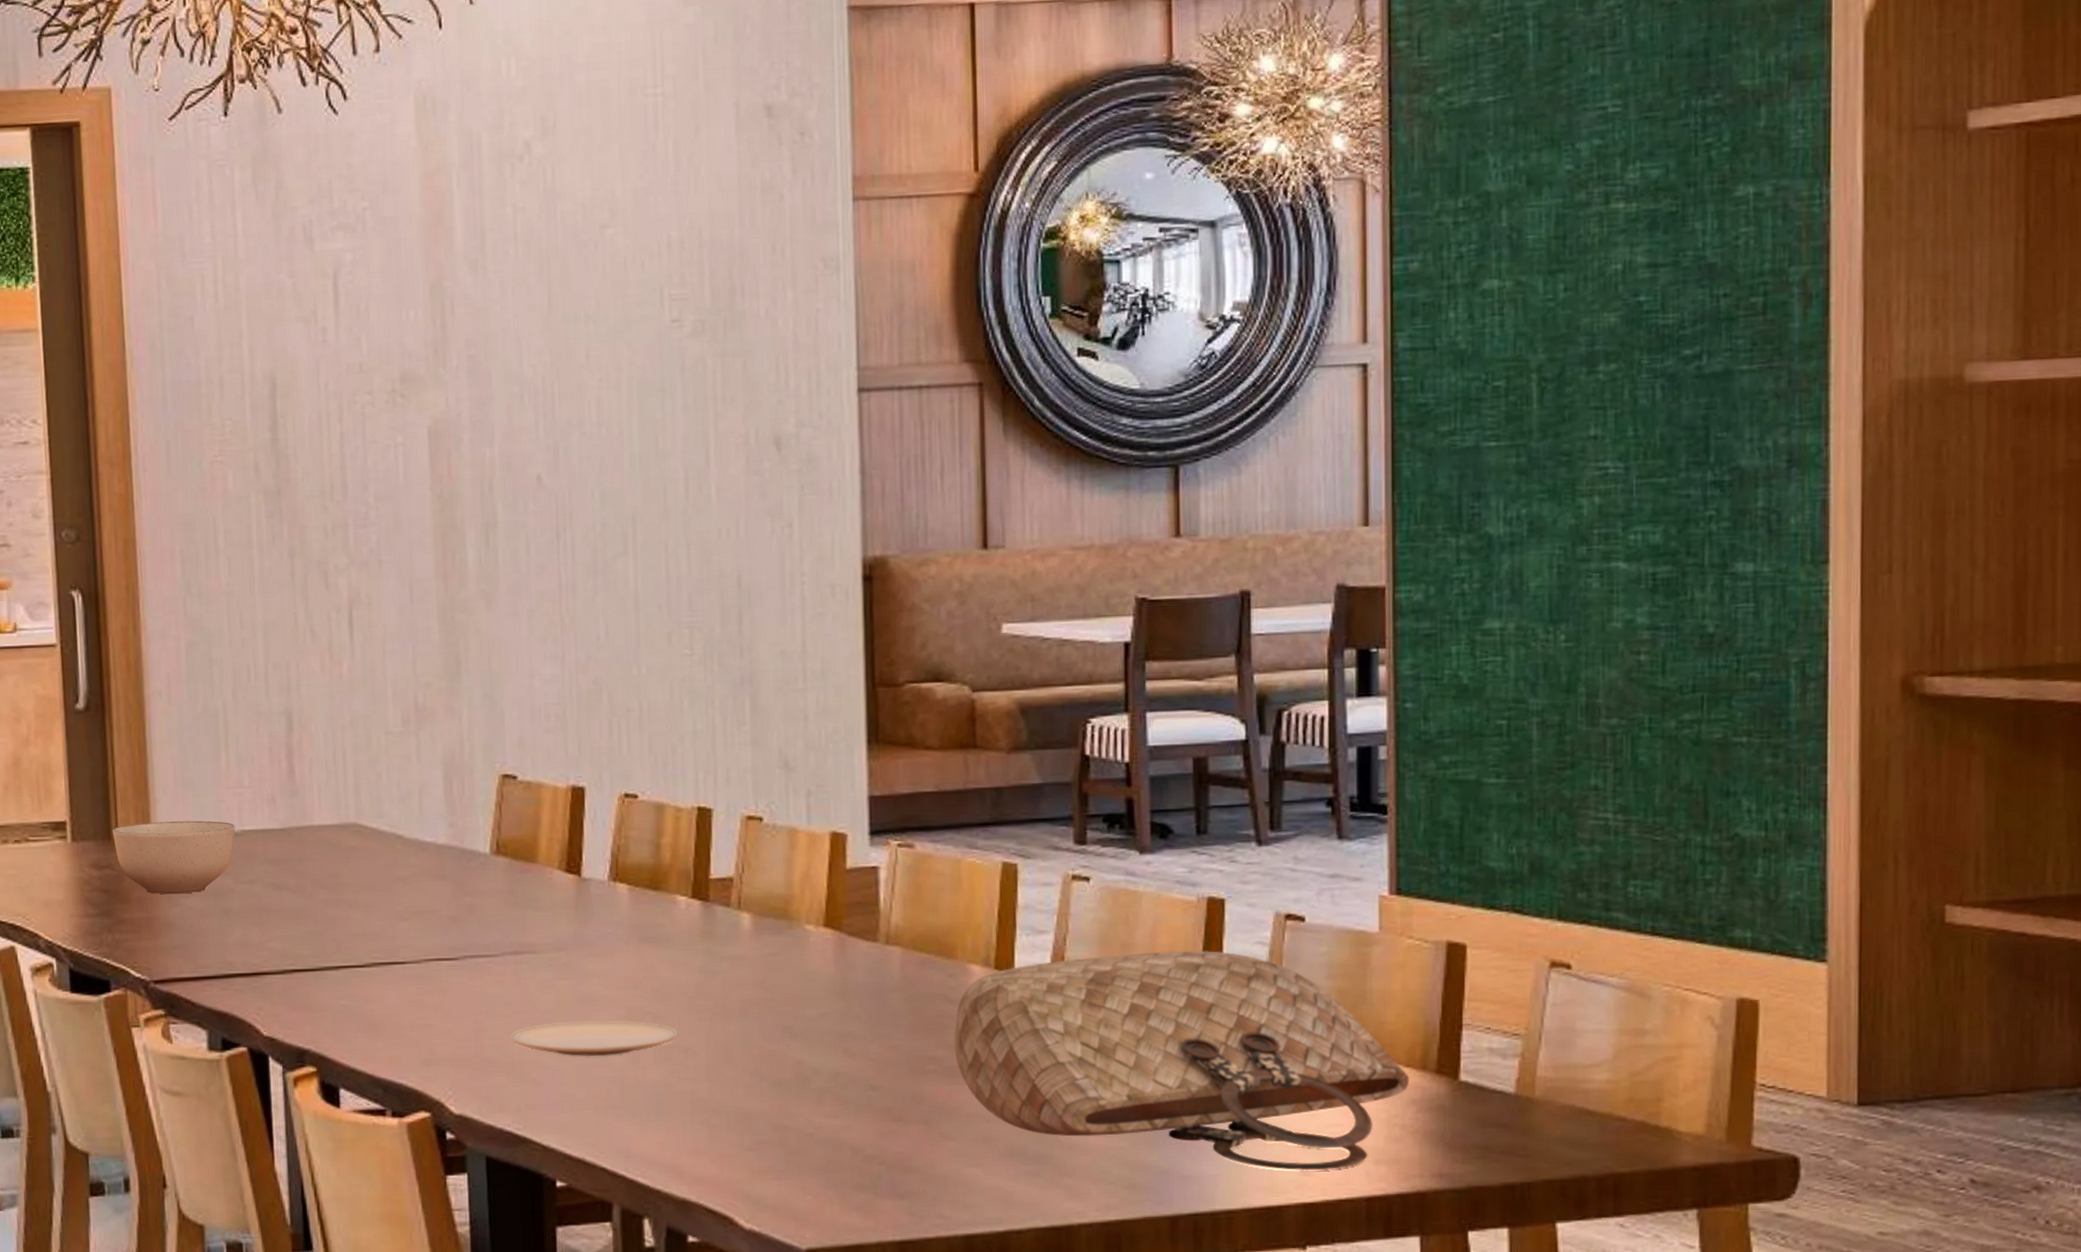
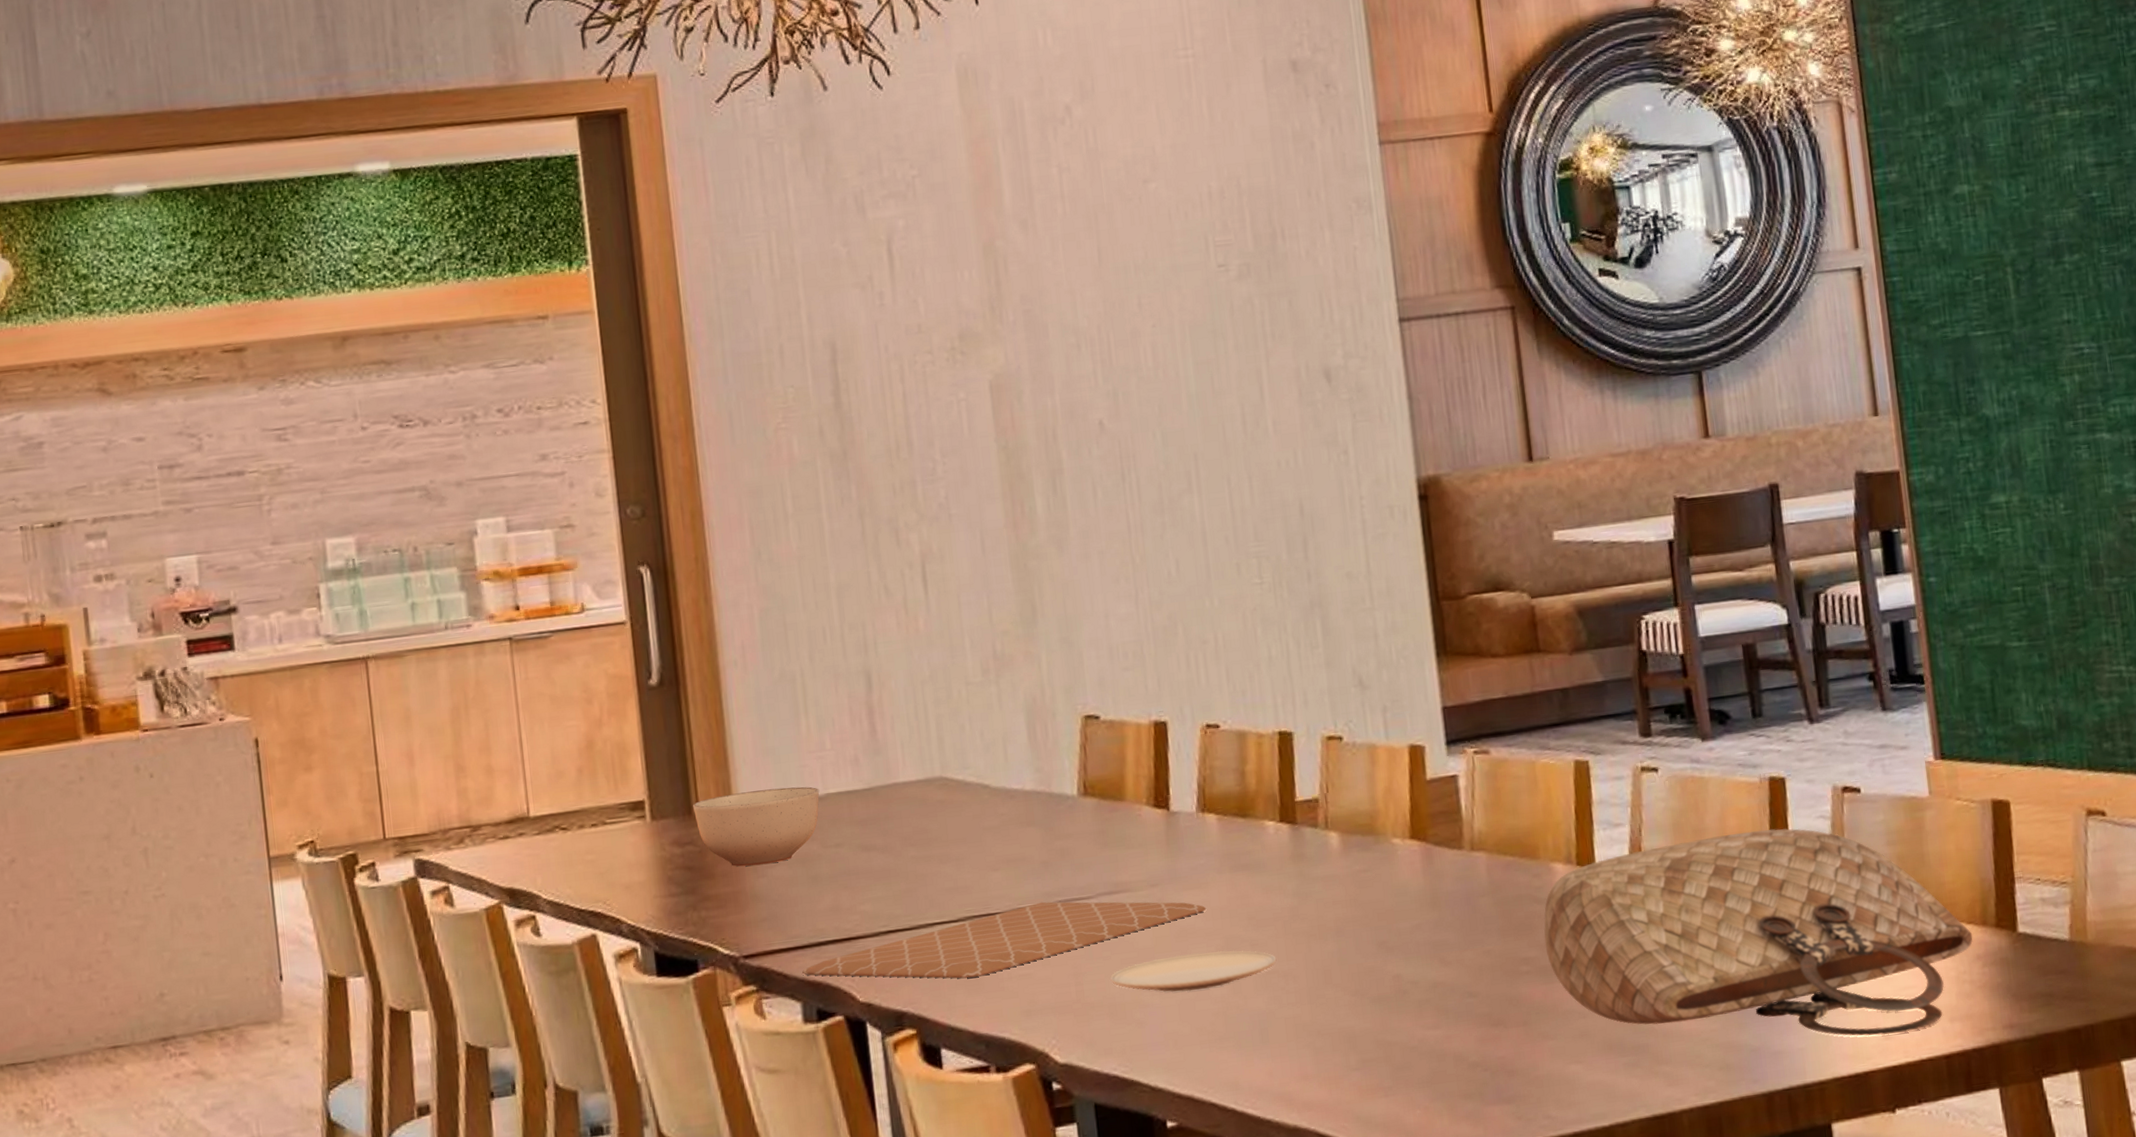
placemat: none [210,955,610,1023] -> present [802,902,1206,979]

